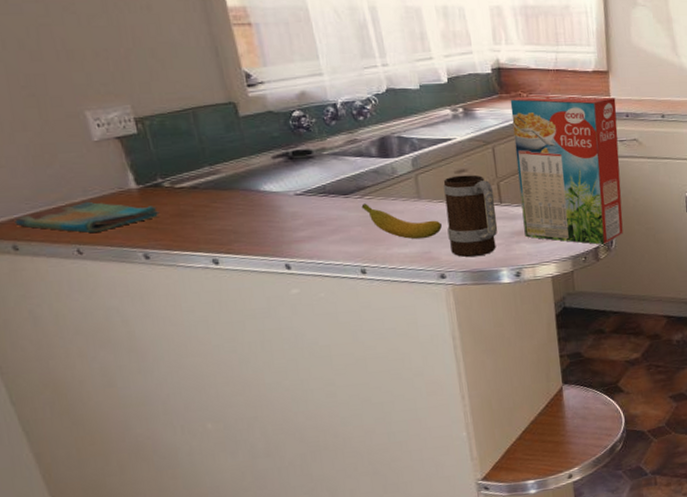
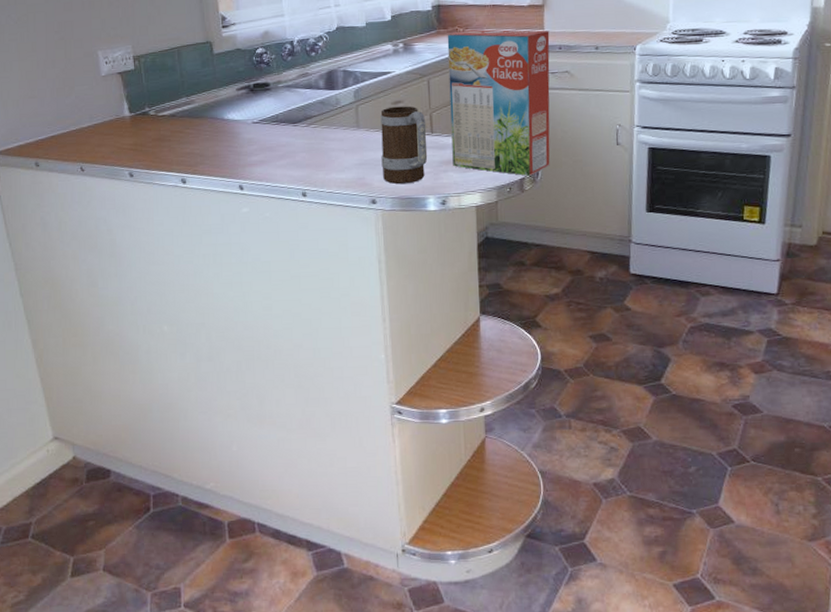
dish towel: present [14,201,160,234] -> none [39,126,144,154]
banana: present [361,203,442,240] -> none [307,132,376,166]

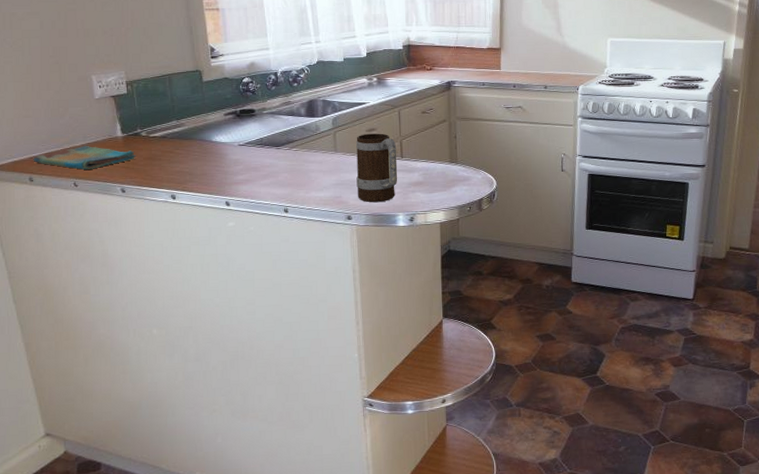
dish towel: none [39,126,144,154] -> present [33,145,136,171]
cereal box: present [447,29,550,176] -> none [416,67,506,197]

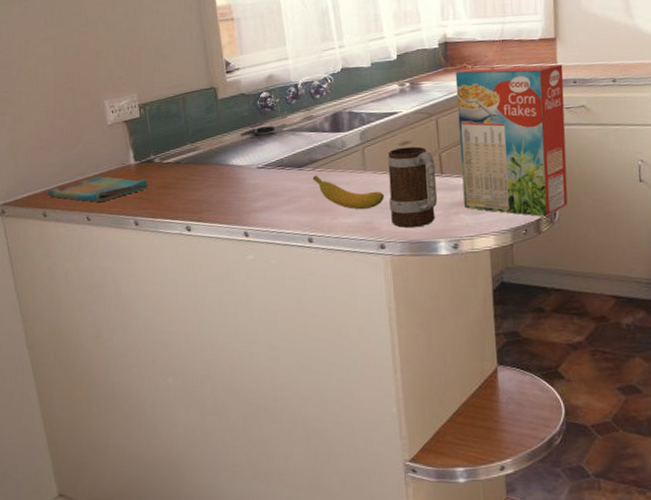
banana: none [289,154,352,186] -> present [313,175,384,210]
cereal box: none [416,67,506,197] -> present [455,64,568,217]

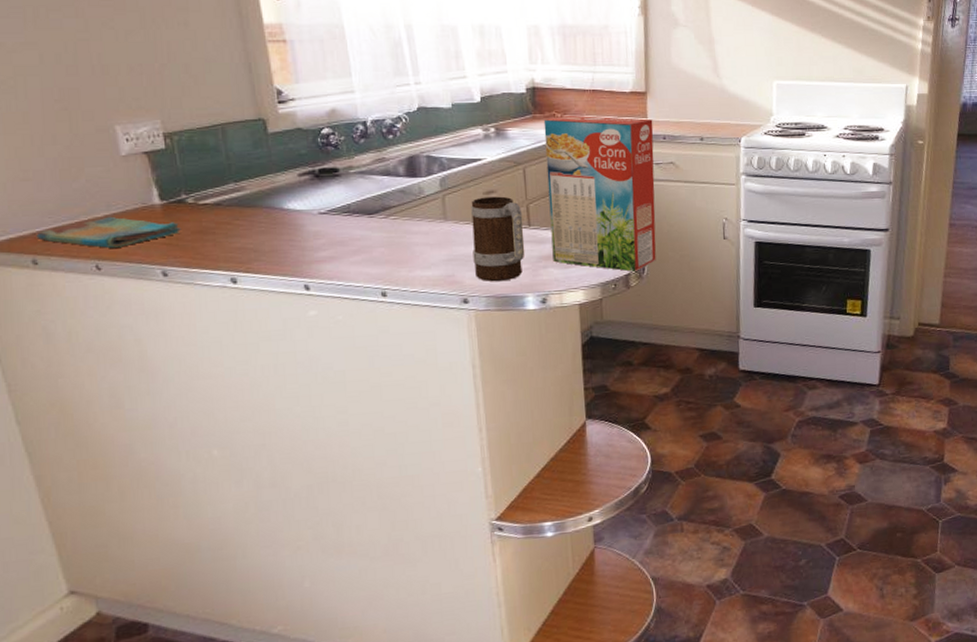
banana: present [313,175,384,210] -> none [386,224,467,262]

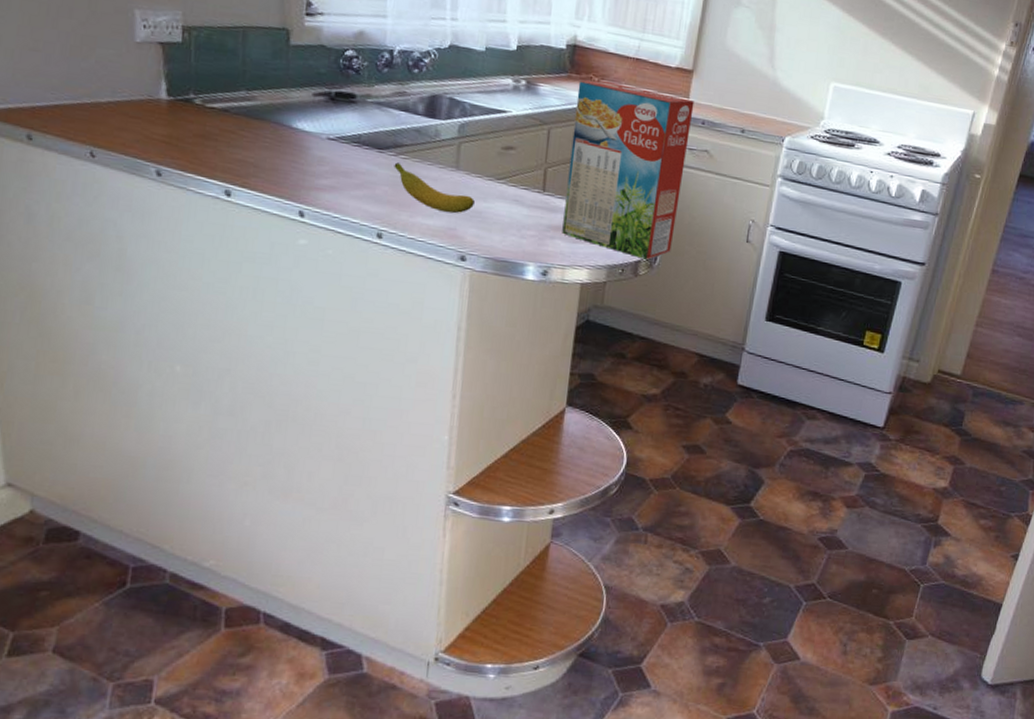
dish towel: present [36,216,181,249] -> none [35,102,183,138]
banana: none [386,224,467,262] -> present [394,162,475,214]
mug: present [471,196,525,282] -> none [478,151,539,245]

